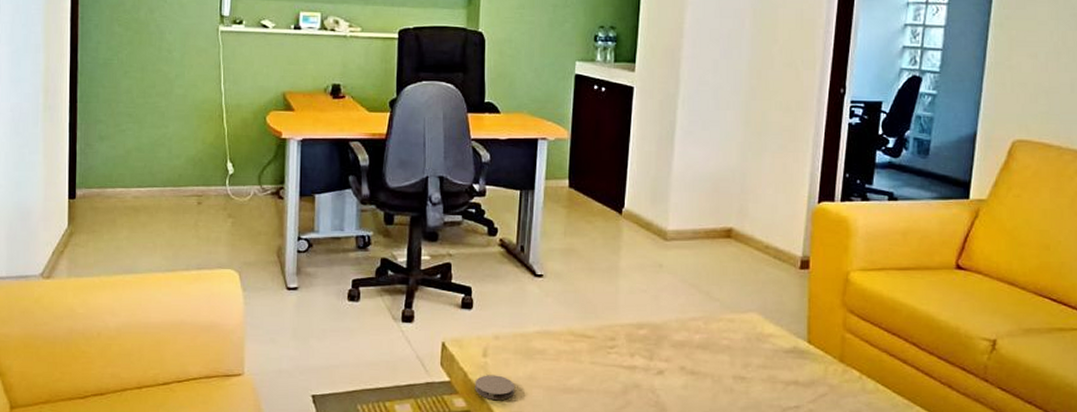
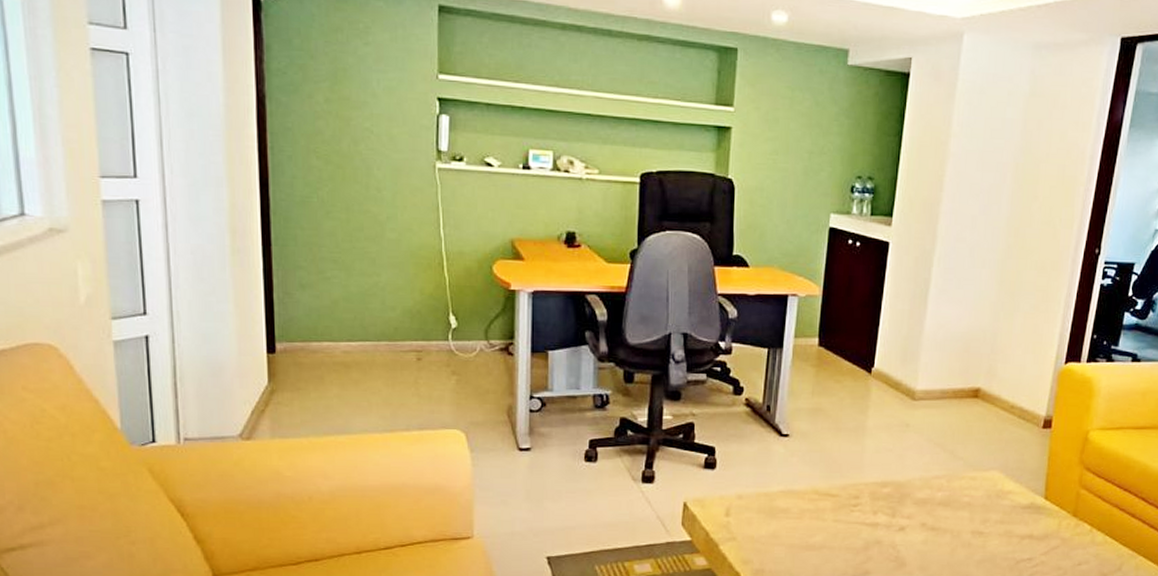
coaster: present [475,375,516,400] -> none [716,534,758,558]

